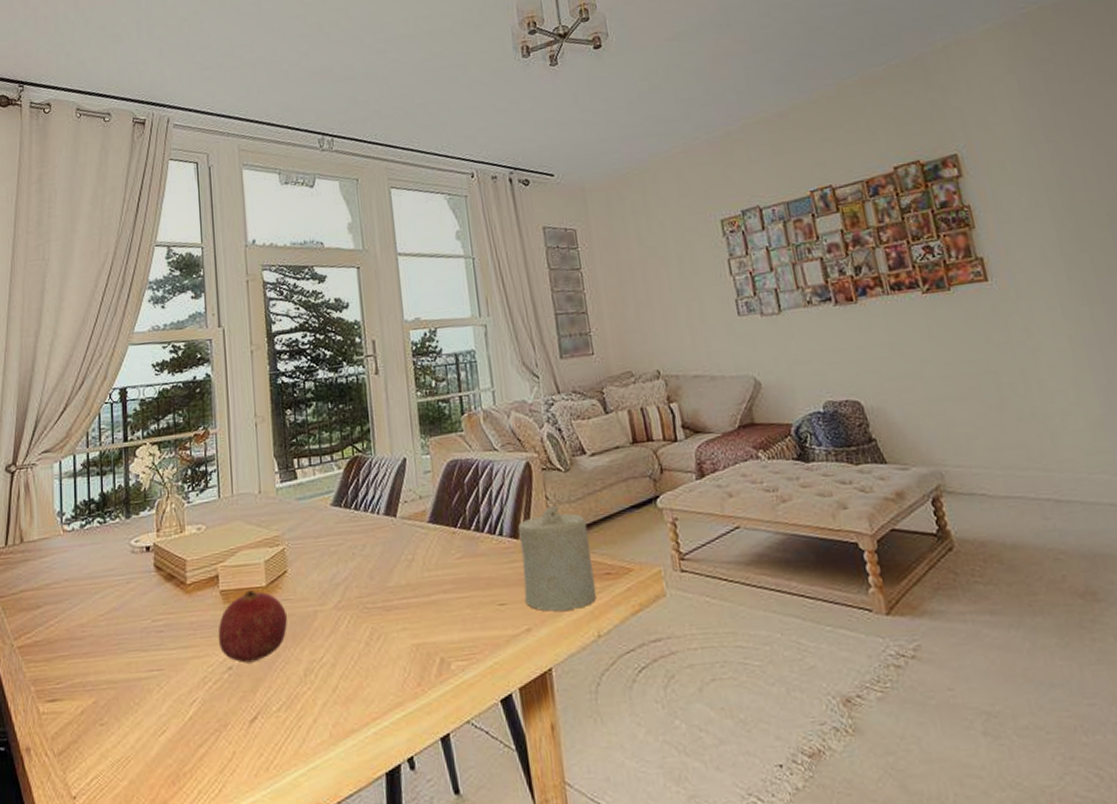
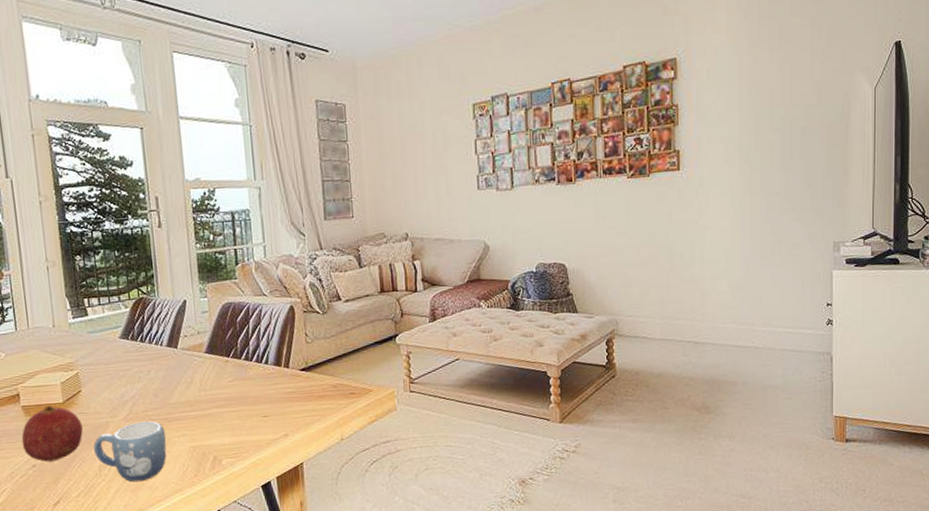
mug: none [299,610,385,692] -> present [93,421,167,482]
candle: present [518,505,597,612] -> none [281,341,343,422]

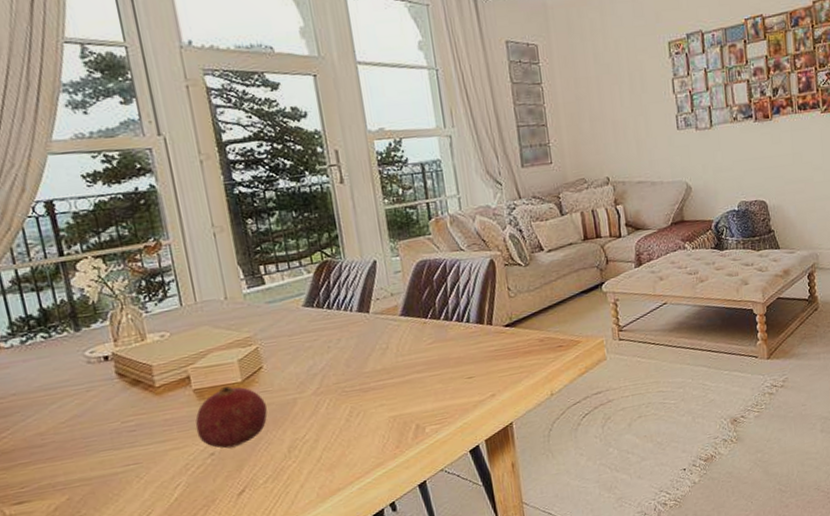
mug: present [93,421,167,482] -> none [280,393,365,461]

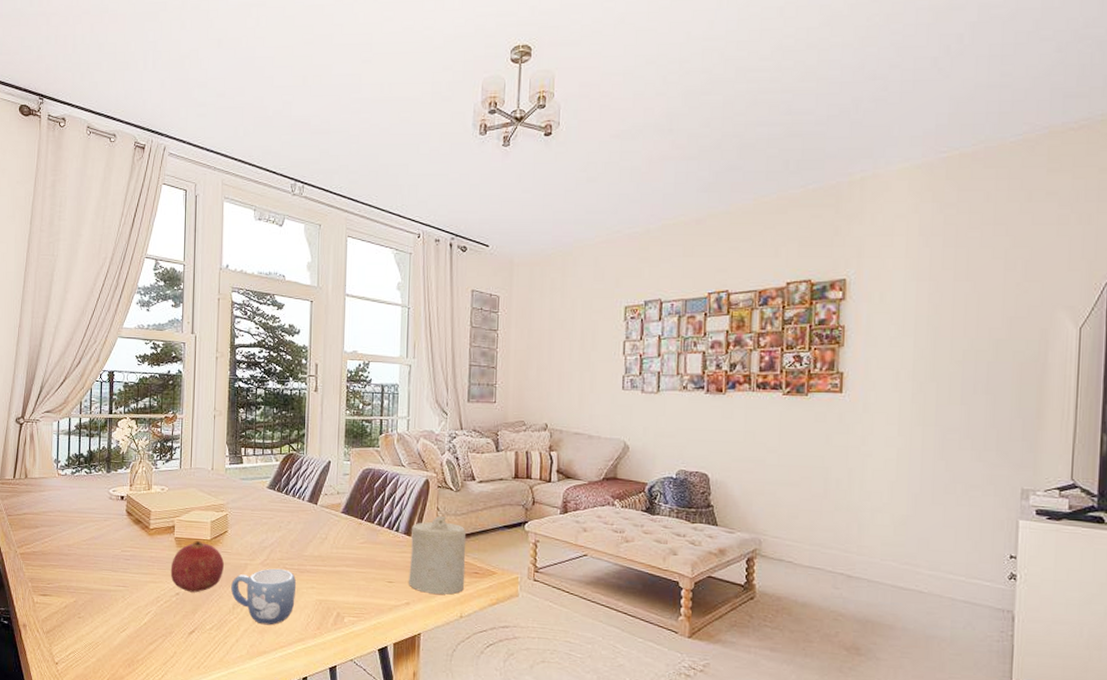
mug: none [280,393,365,461] -> present [231,568,297,626]
candle: none [483,295,551,380] -> present [408,515,467,595]

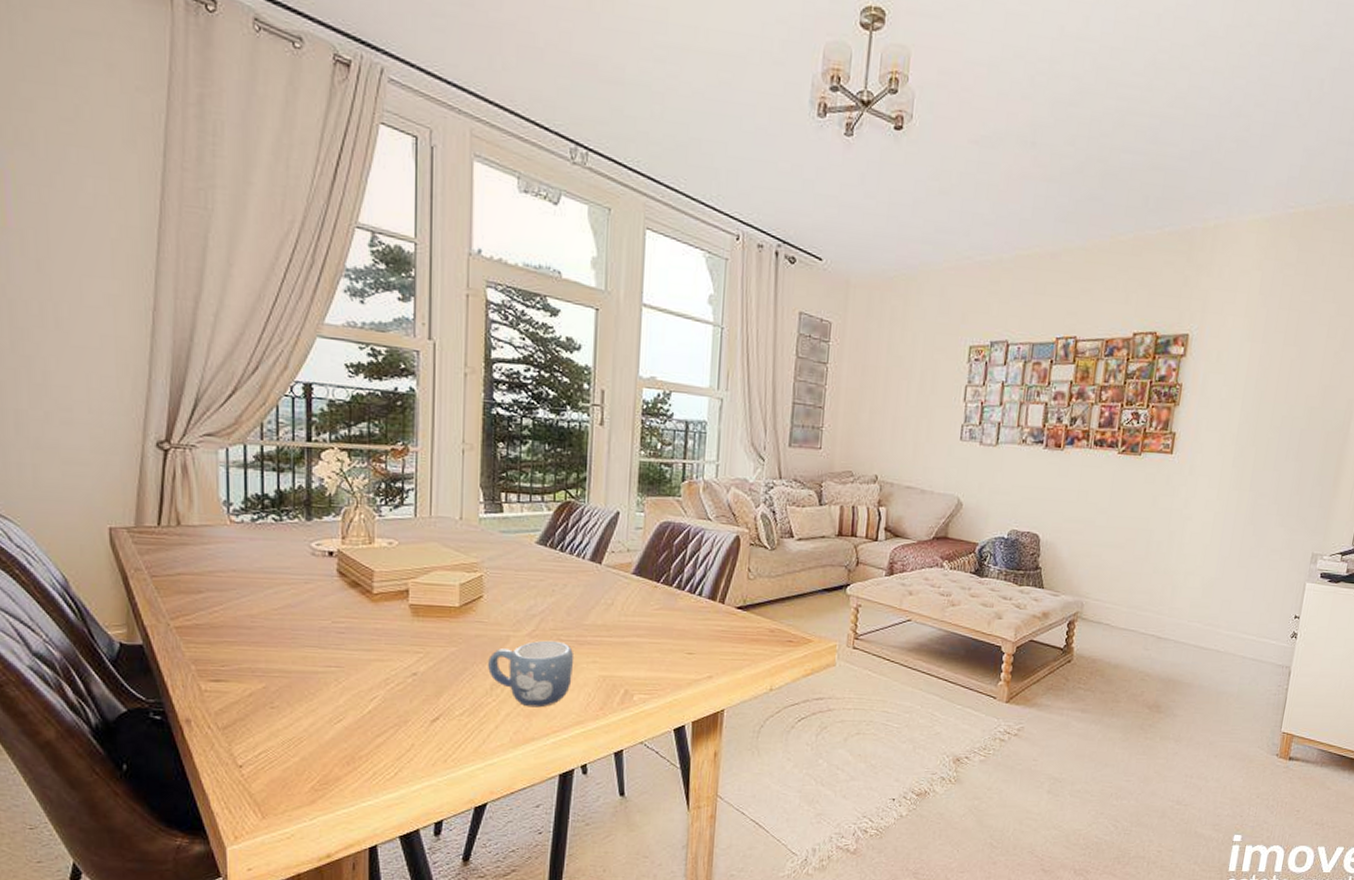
fruit: present [170,541,224,593] -> none [404,608,478,672]
candle: present [408,515,467,595] -> none [711,577,781,666]

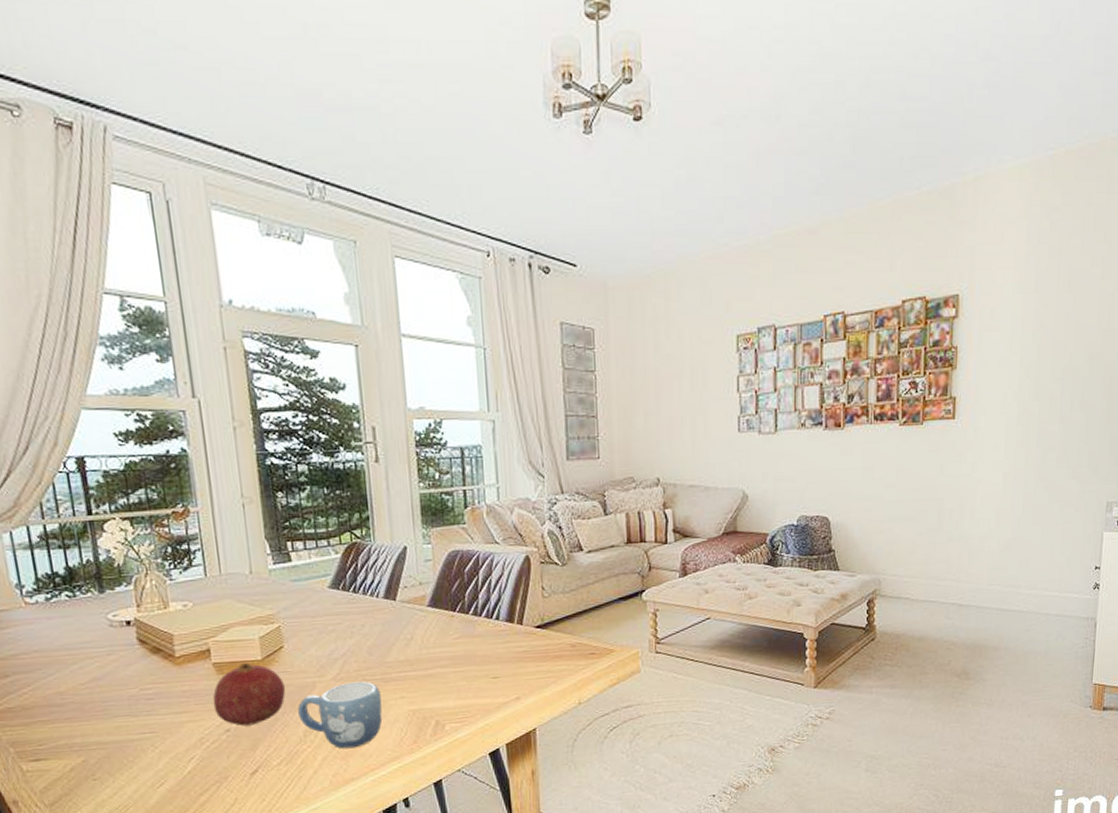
fruit: none [404,608,478,672] -> present [212,663,286,726]

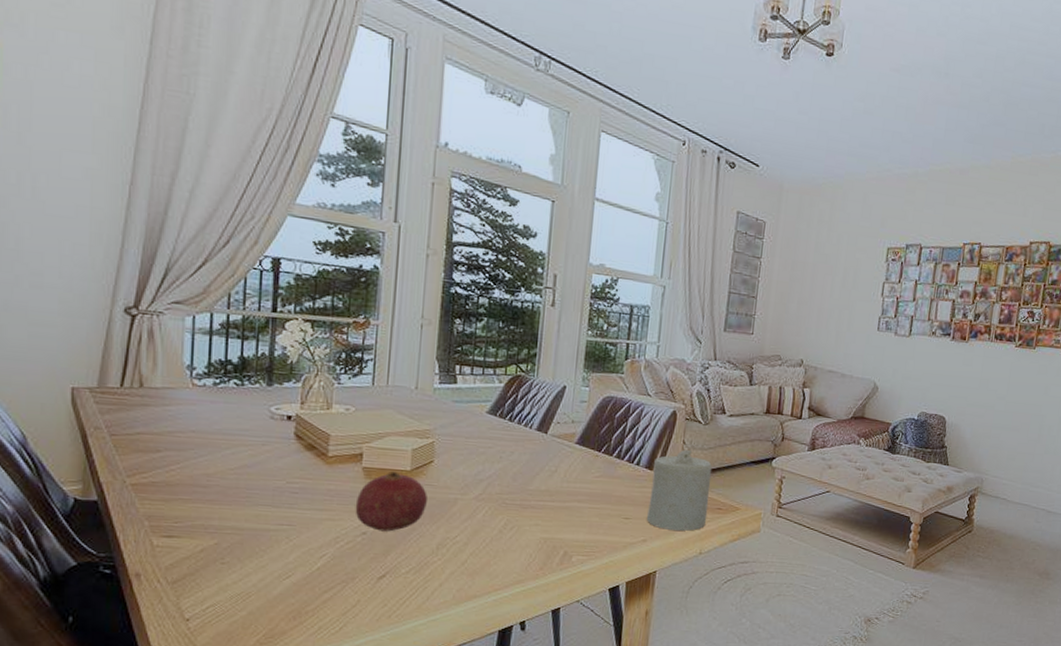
mug: present [298,681,383,749] -> none [435,504,518,567]
candle: none [514,595,581,684] -> present [646,449,712,531]

